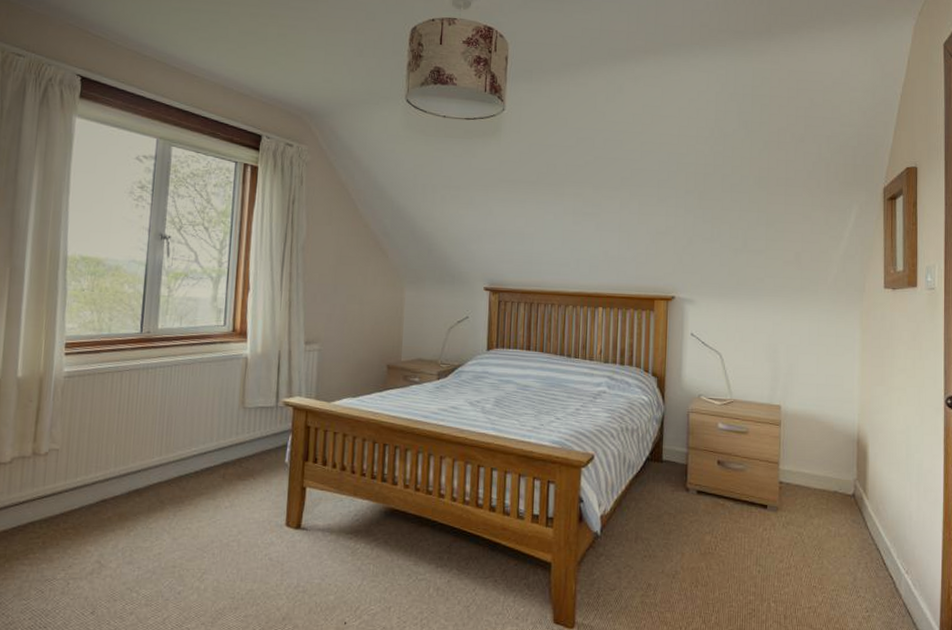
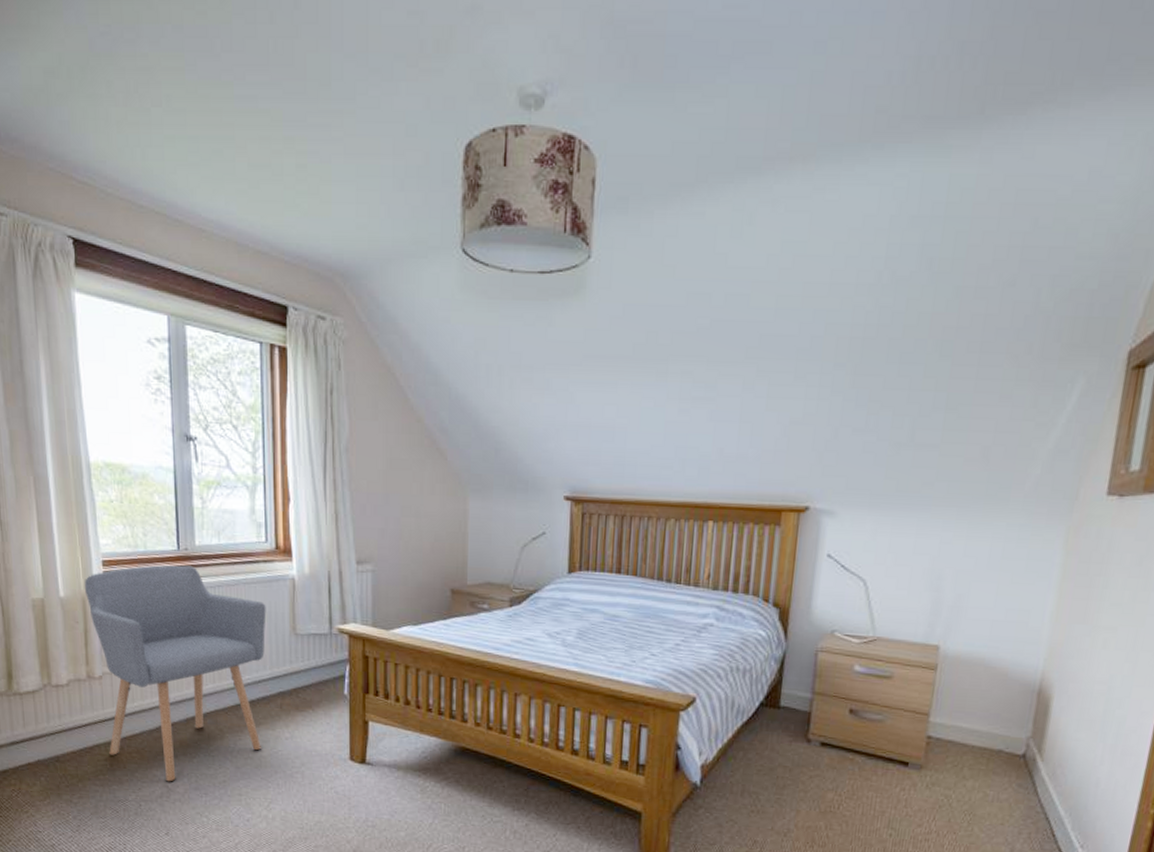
chair: none [43,346,219,557] -> present [84,565,266,782]

